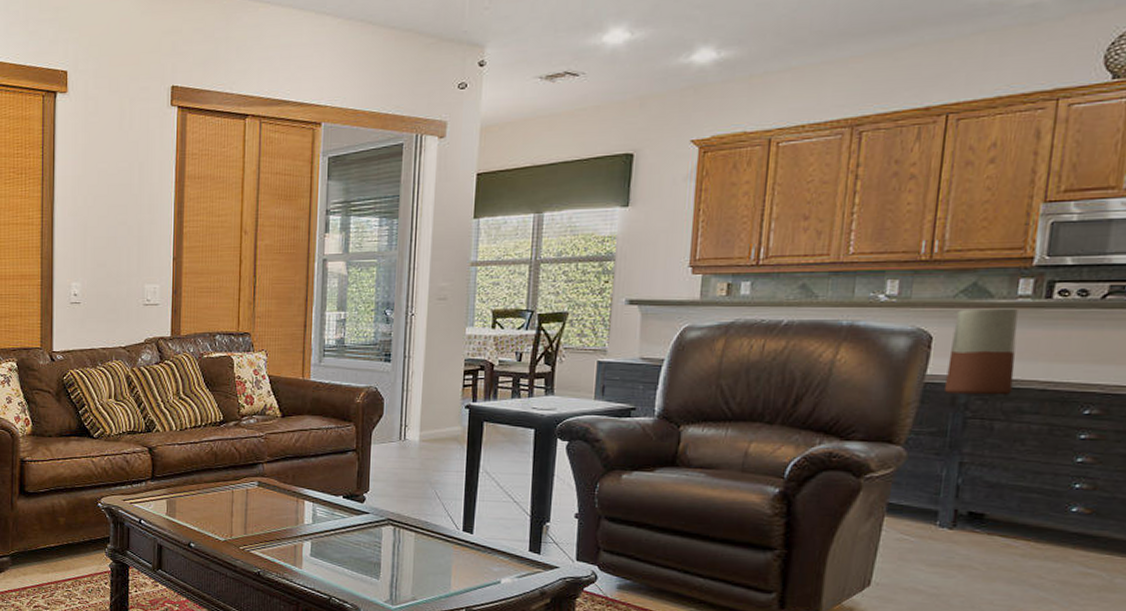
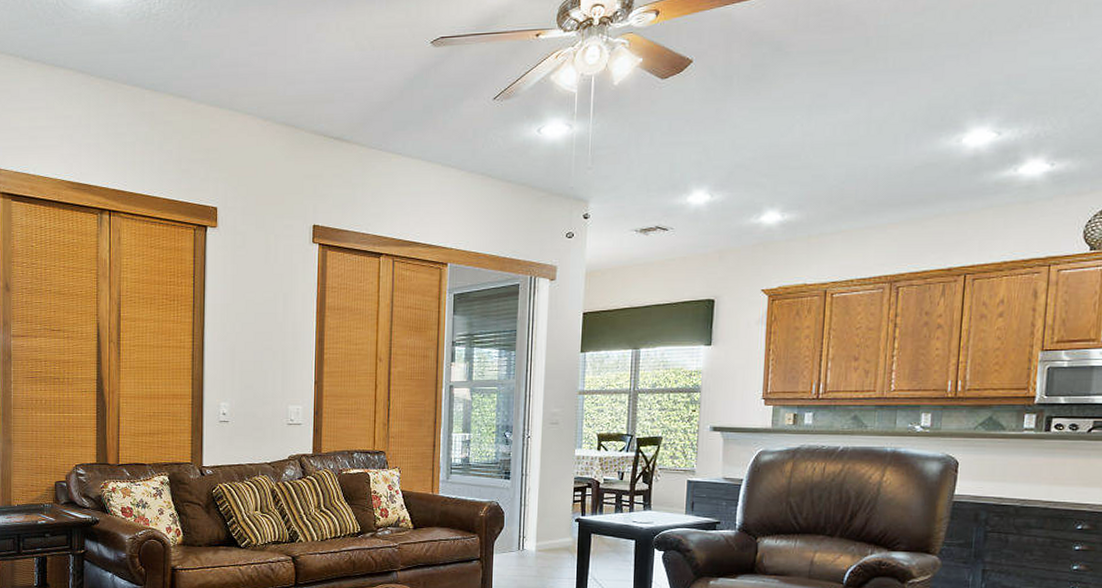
vase: present [943,308,1018,395] -> none [968,439,1025,513]

